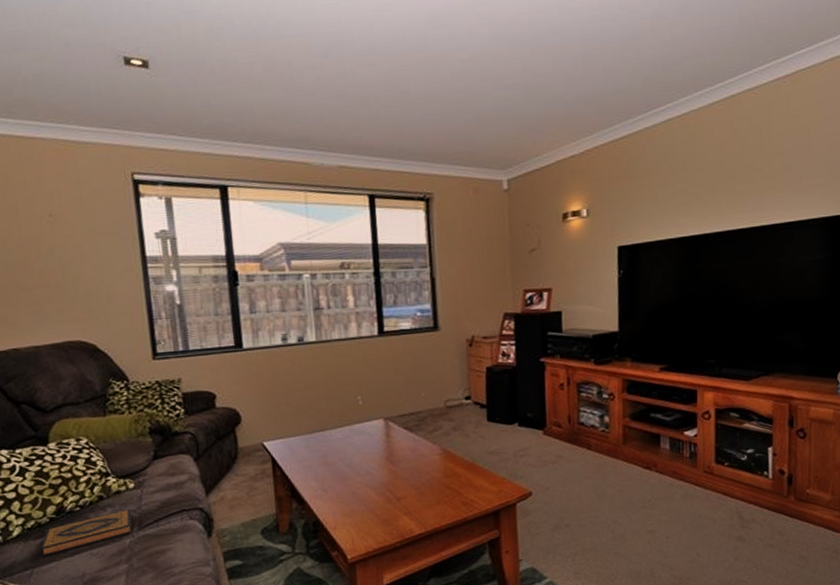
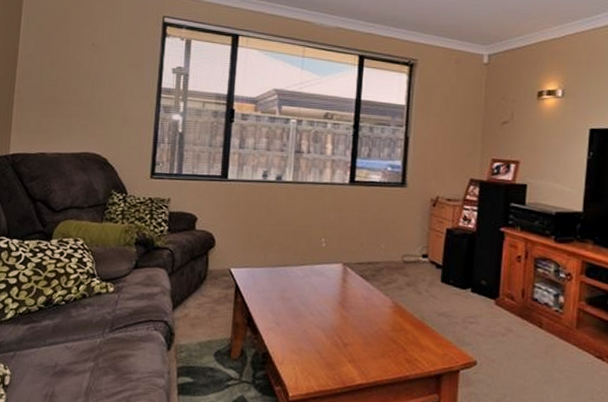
hardback book: present [40,508,132,557] -> none [25,310,106,342]

